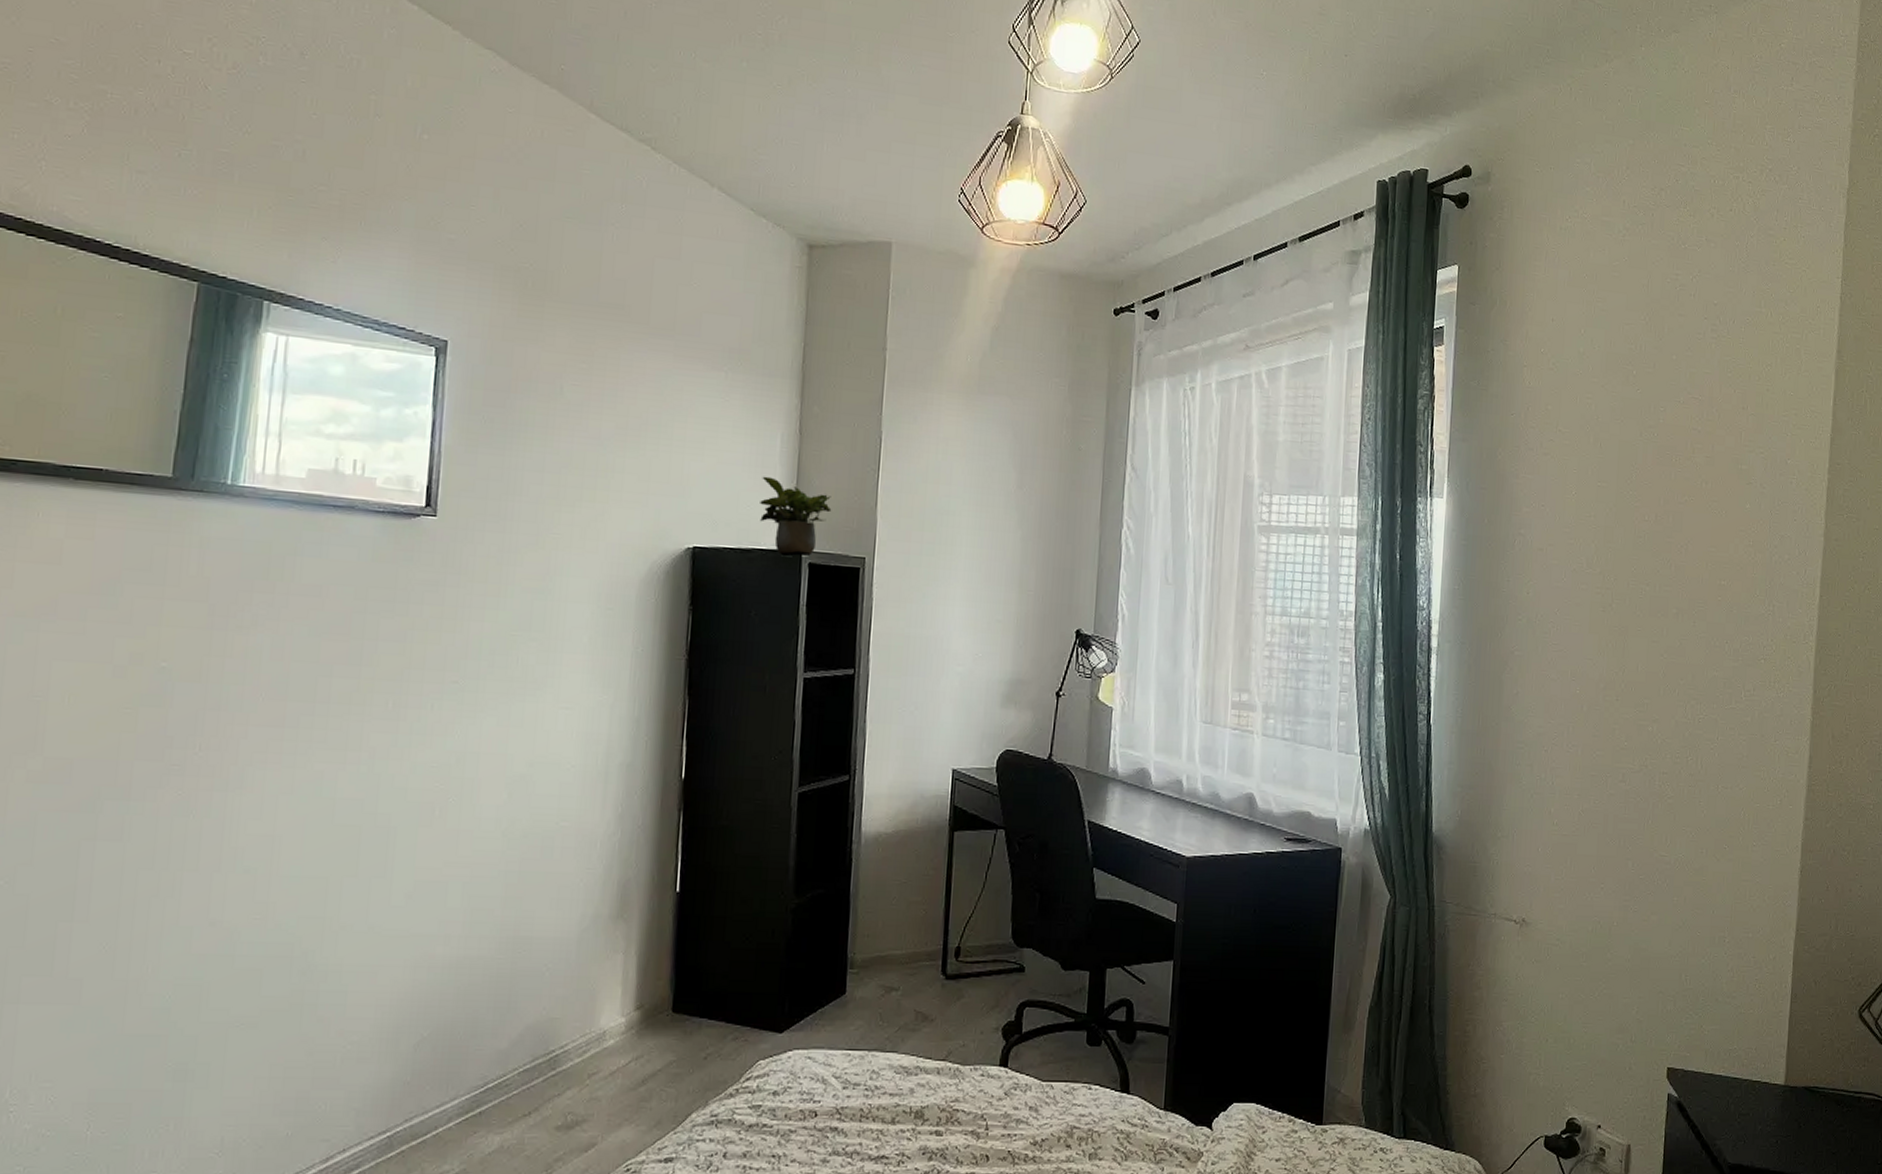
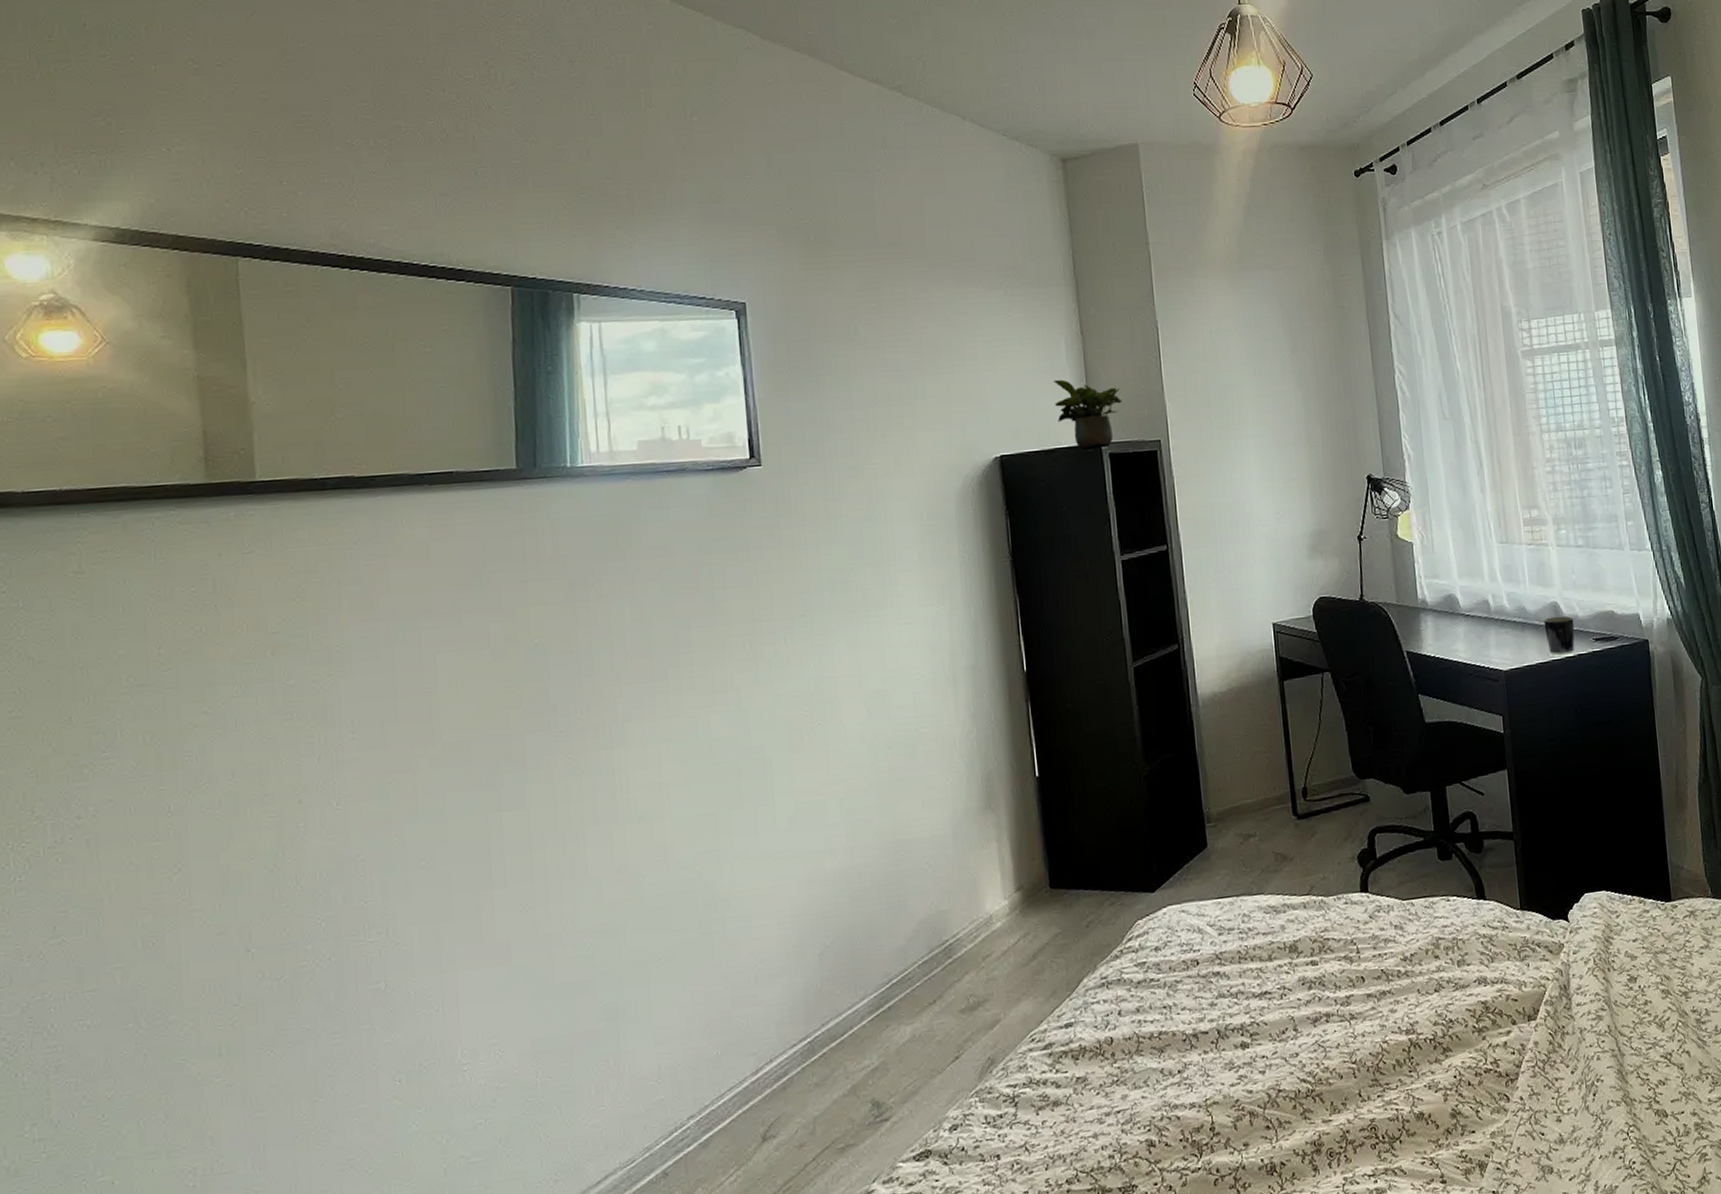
mug: none [1235,808,1268,851] -> present [1544,616,1575,656]

